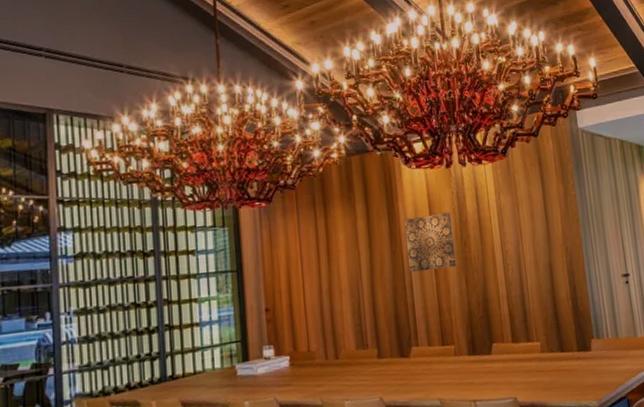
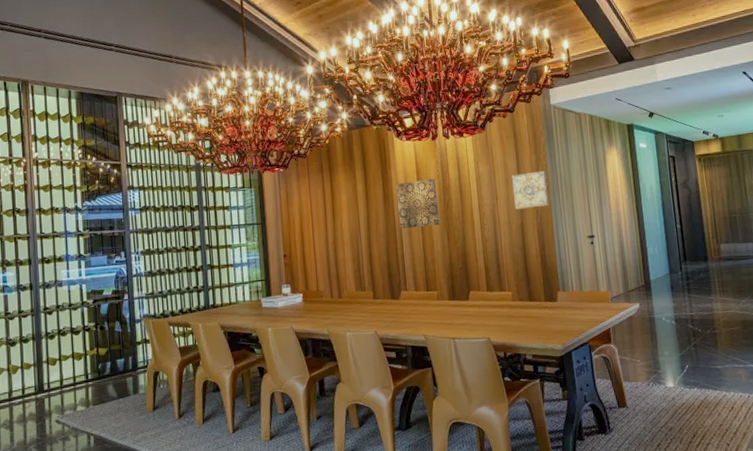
wall art: none [536,202,580,247] -> present [511,171,549,210]

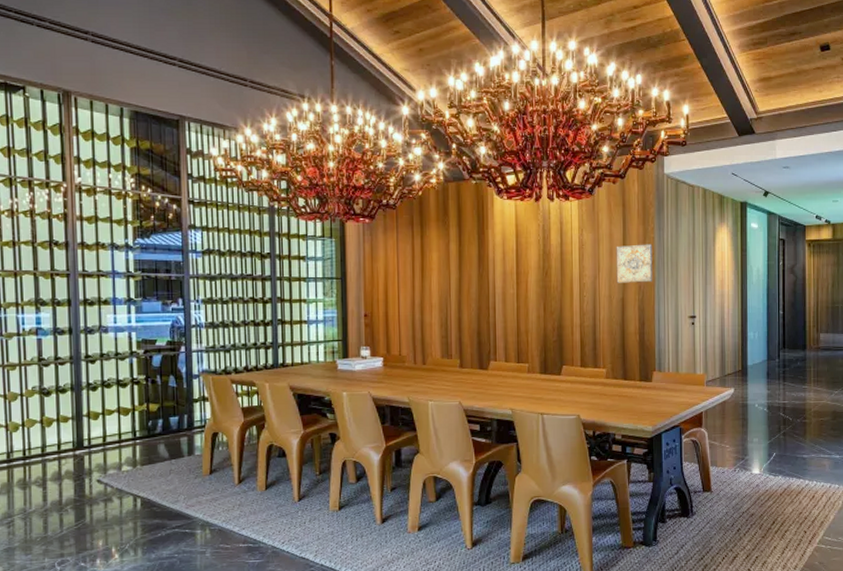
wall art: present [396,178,440,229] -> none [493,243,537,295]

